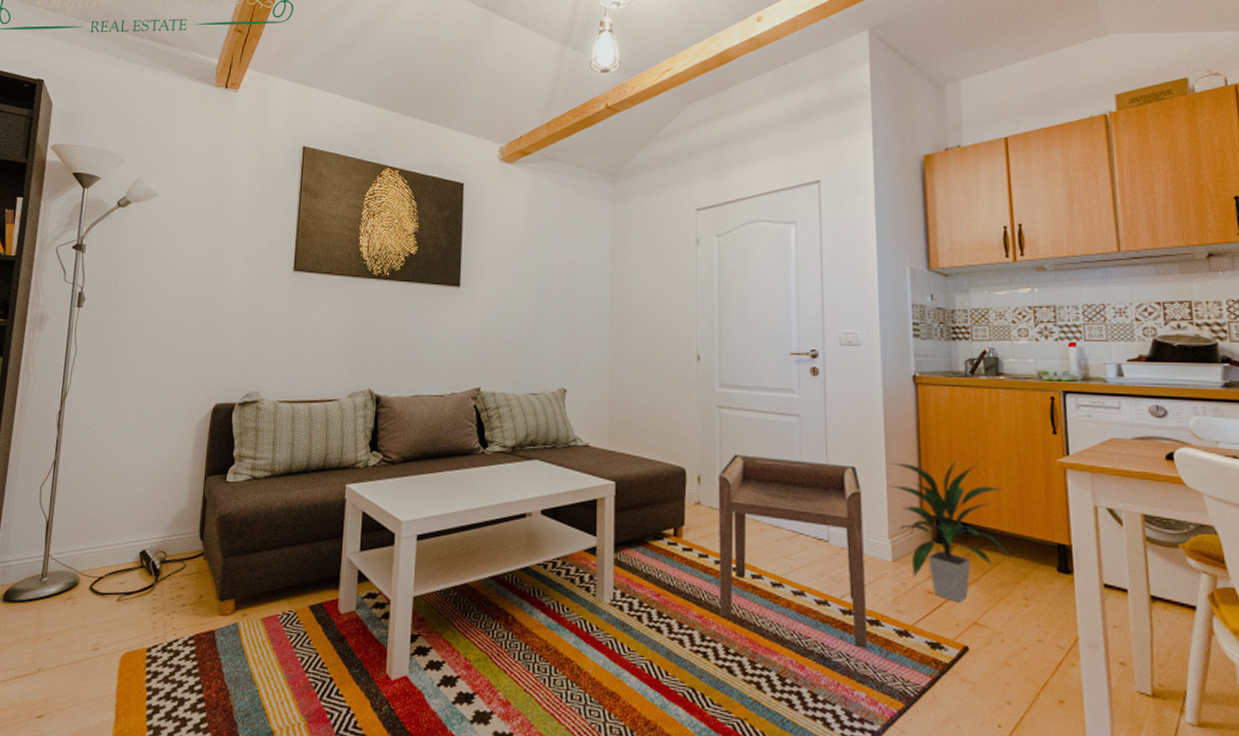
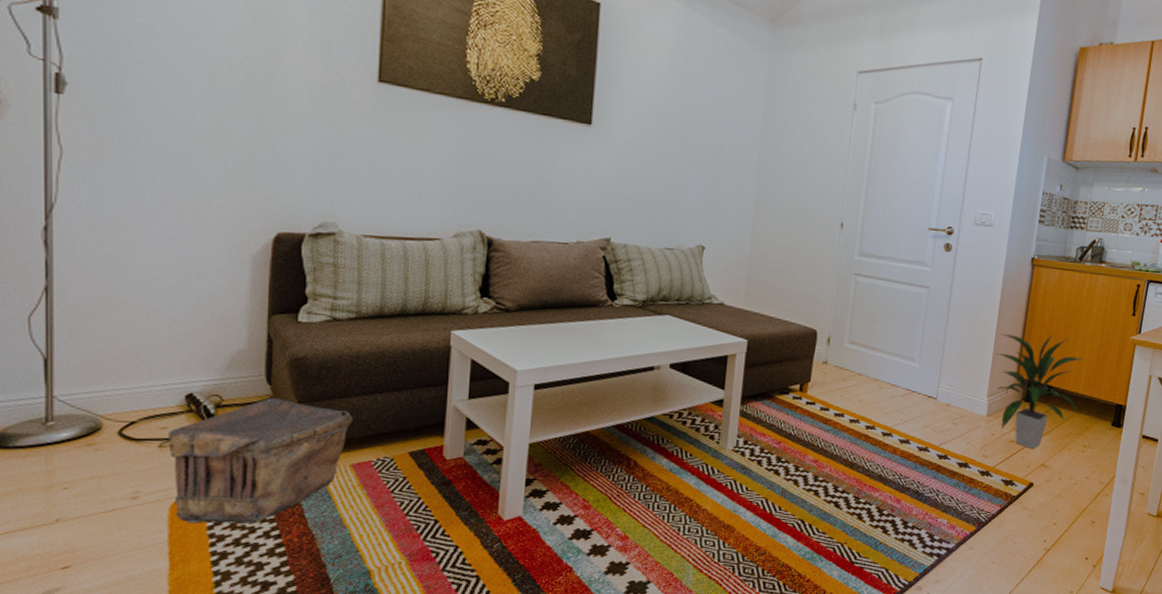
pouch: none [123,553,265,678] -> present [168,398,353,524]
side table: present [718,455,868,648] -> none [833,320,972,485]

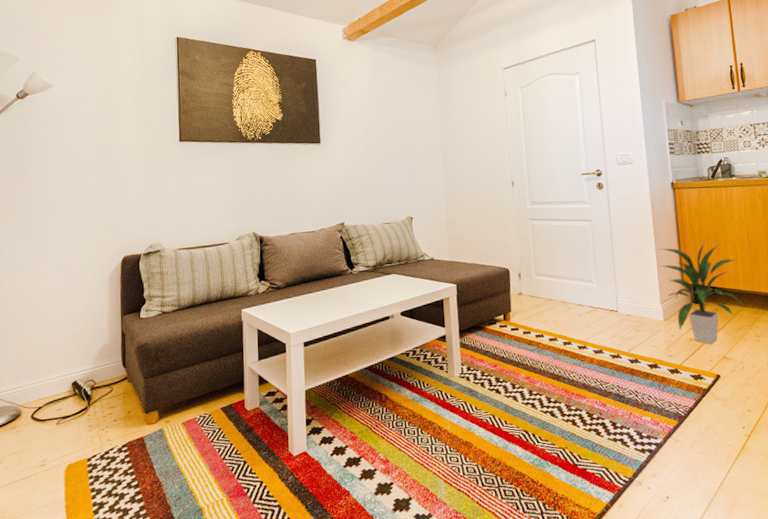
pouch: present [168,398,353,524] -> none [62,377,181,482]

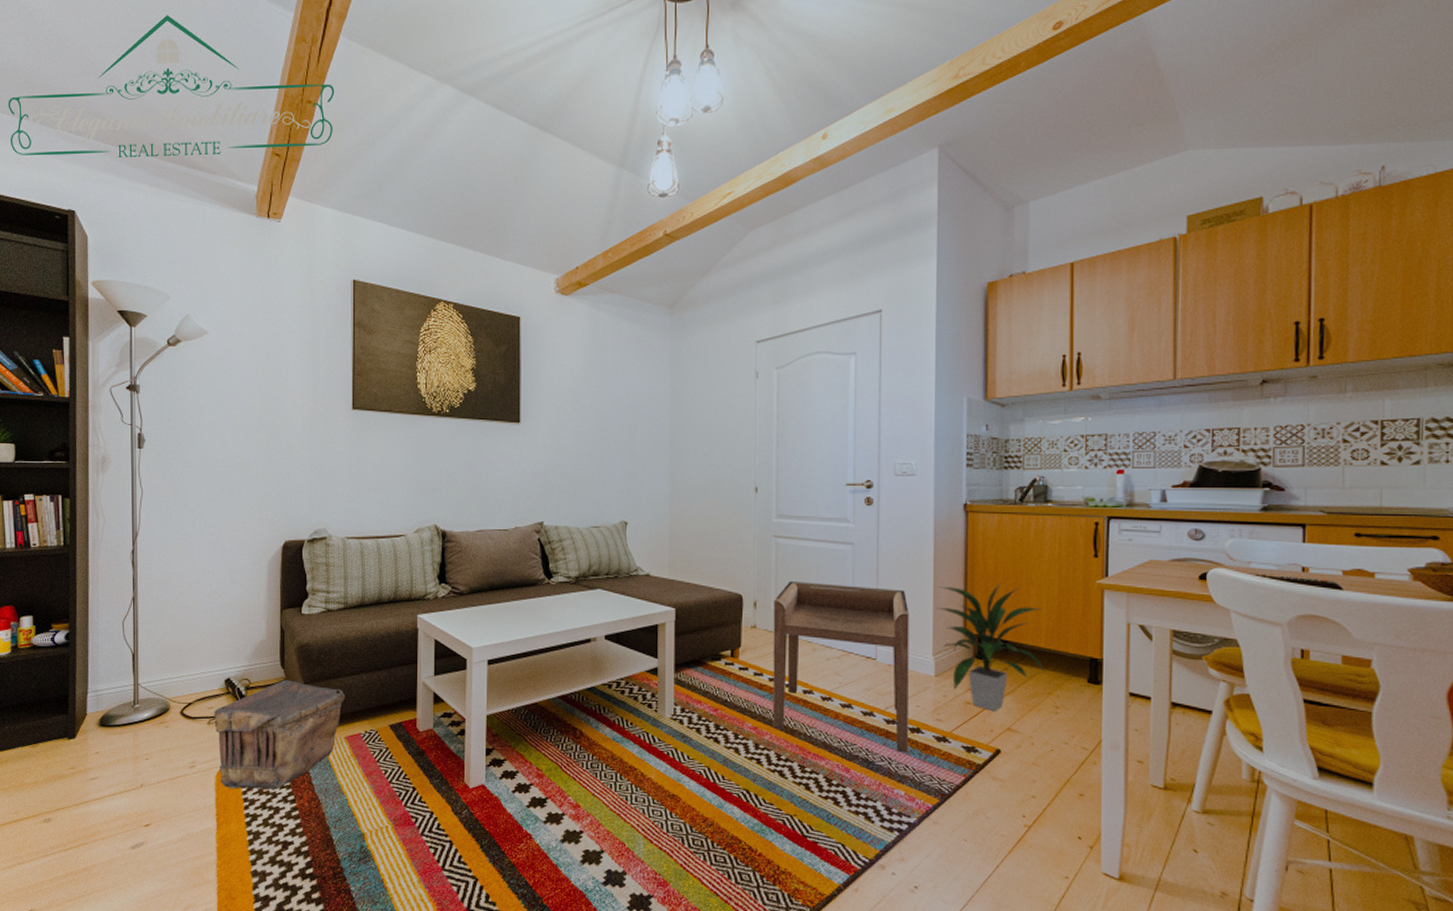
pouch: none [62,377,181,482] -> present [214,680,346,790]
side table: none [534,253,651,386] -> present [772,581,910,753]

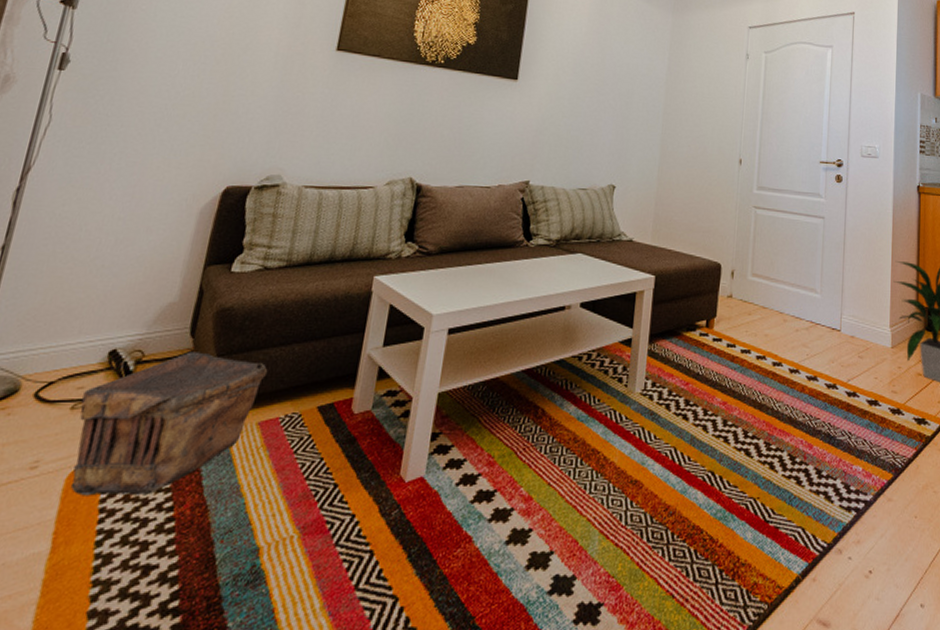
side table: present [772,581,910,753] -> none [741,252,871,426]

